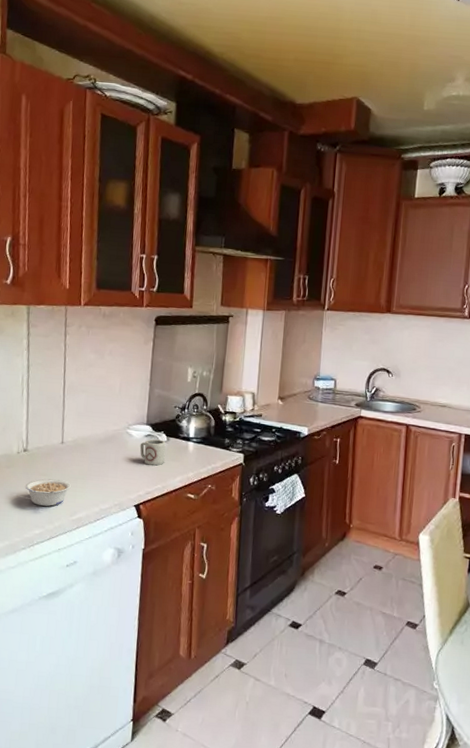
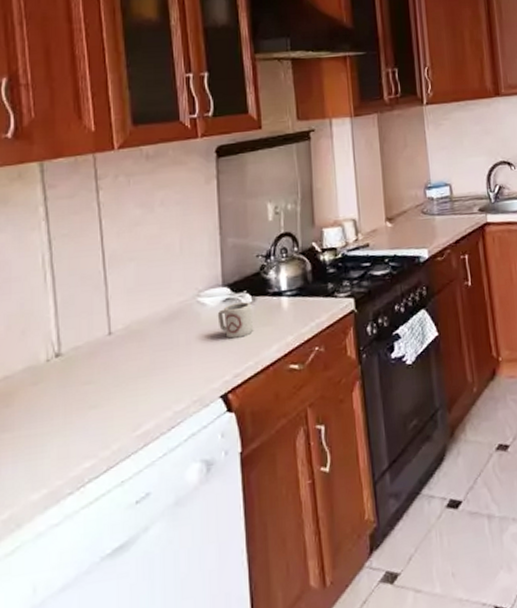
legume: present [25,478,71,506] -> none [63,384,129,428]

